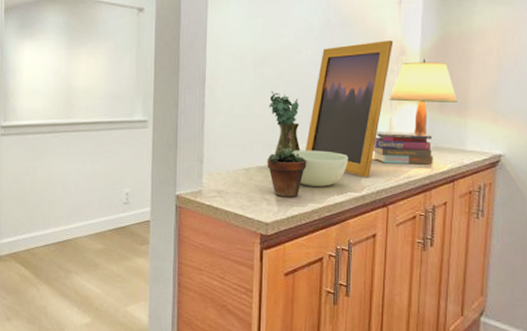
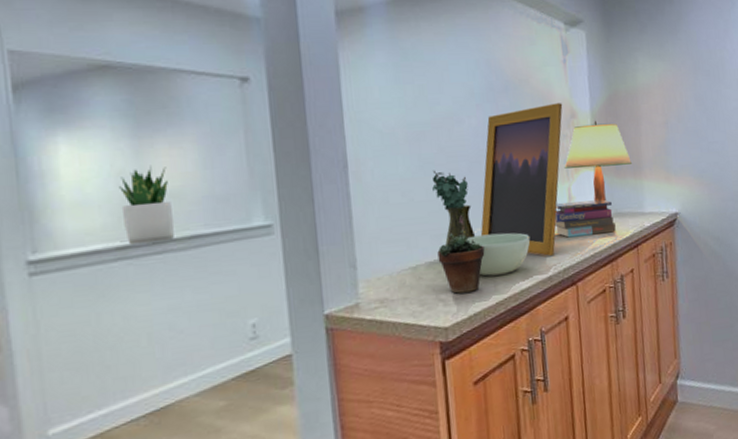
planter: none [55,69,86,124] -> present [119,166,175,245]

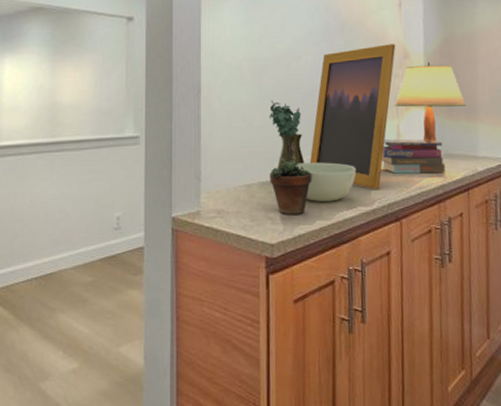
planter: present [119,166,175,245] -> none [38,84,72,143]

